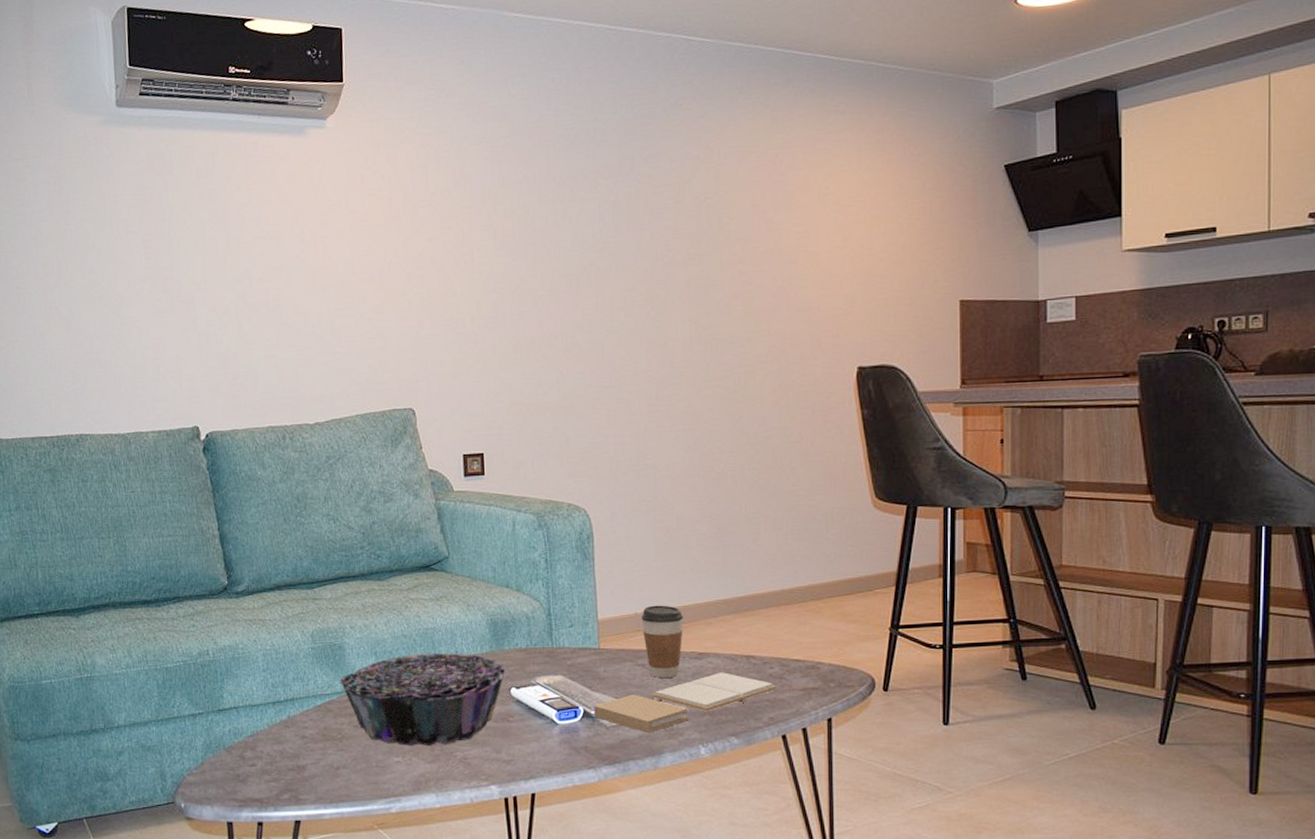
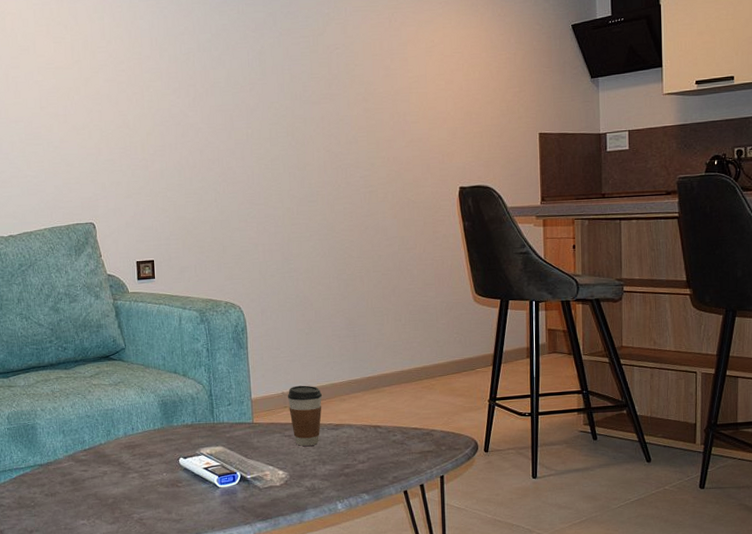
decorative bowl: present [338,653,508,746] -> none [31,430,177,510]
book: present [594,672,777,733] -> none [249,440,399,493]

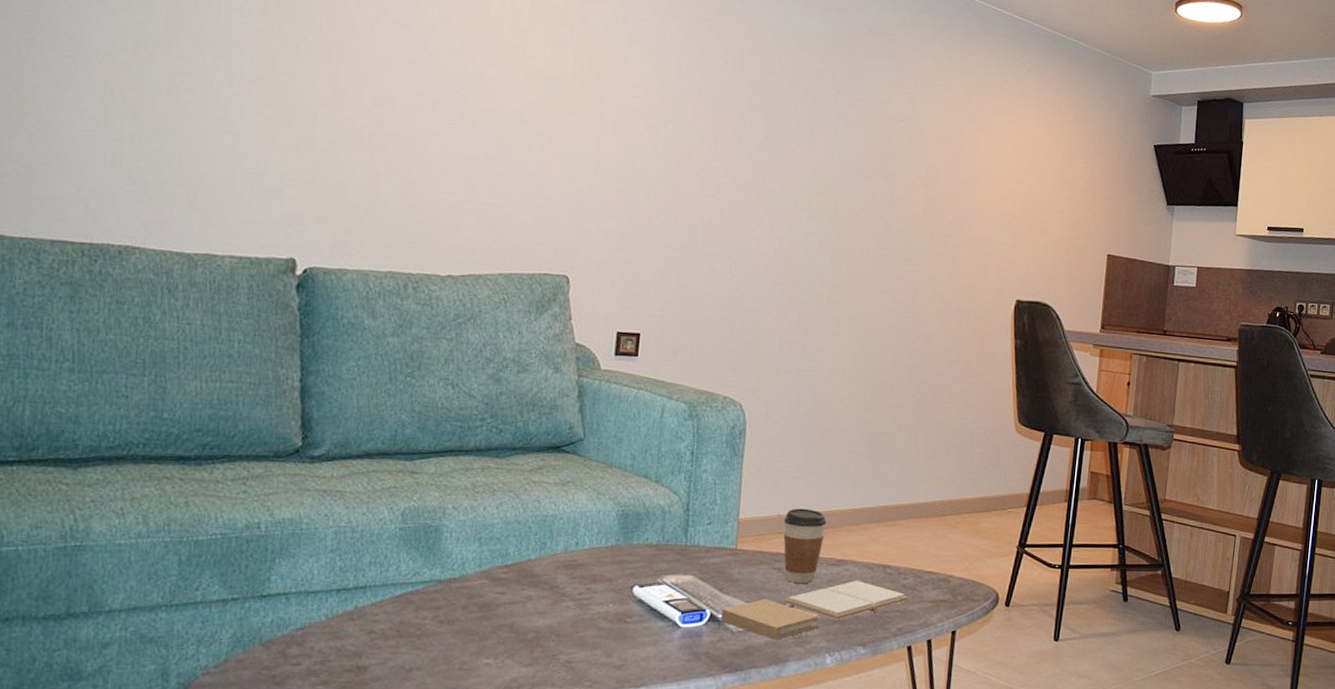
book: none [249,440,399,493] -> present [721,581,908,640]

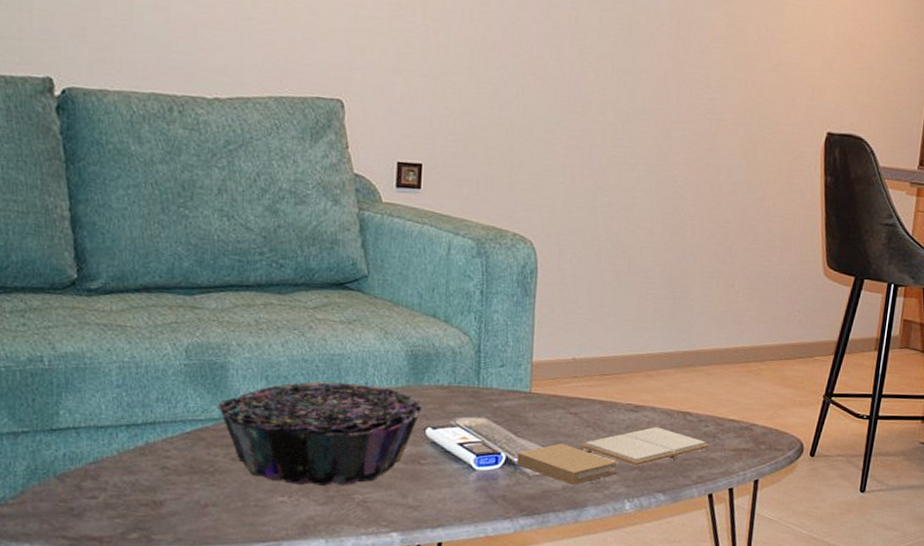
decorative bowl: none [427,542,634,647] -> present [216,381,426,486]
coffee cup: present [783,508,827,583] -> none [579,351,625,429]

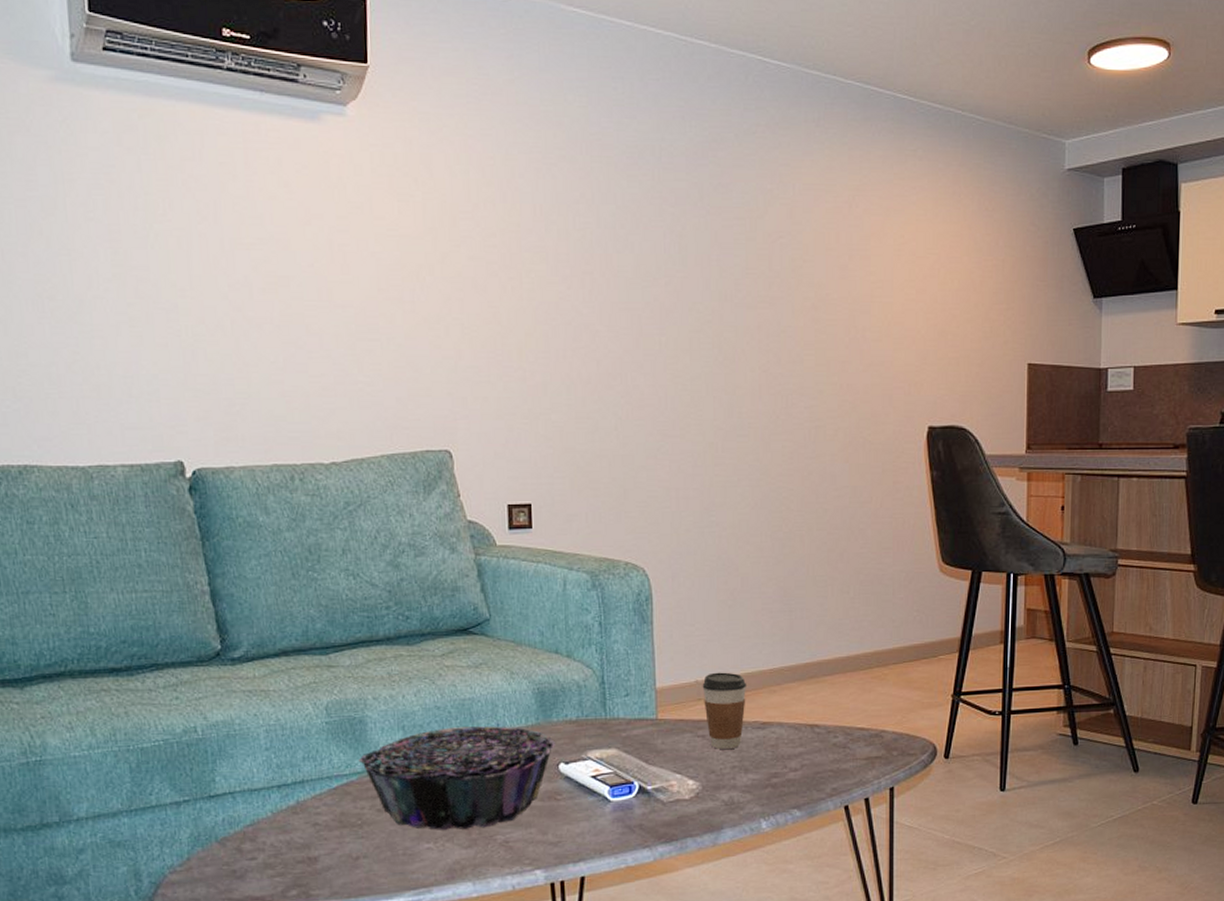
book: present [517,427,709,485] -> none [650,742,840,808]
coffee cup: none [579,351,625,429] -> present [702,672,747,749]

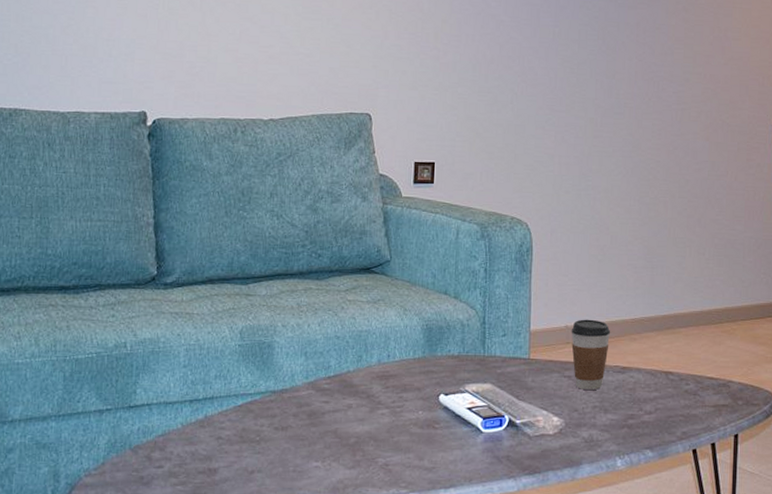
decorative bowl: present [358,726,556,830] -> none [263,356,439,451]

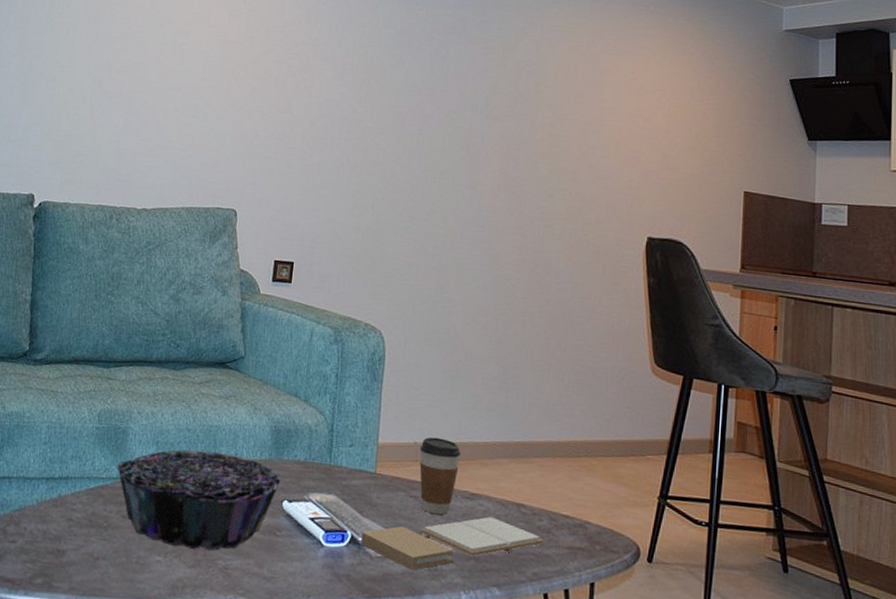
decorative bowl: none [263,356,439,451] -> present [115,449,284,551]
book: none [519,387,691,444] -> present [361,517,544,570]

